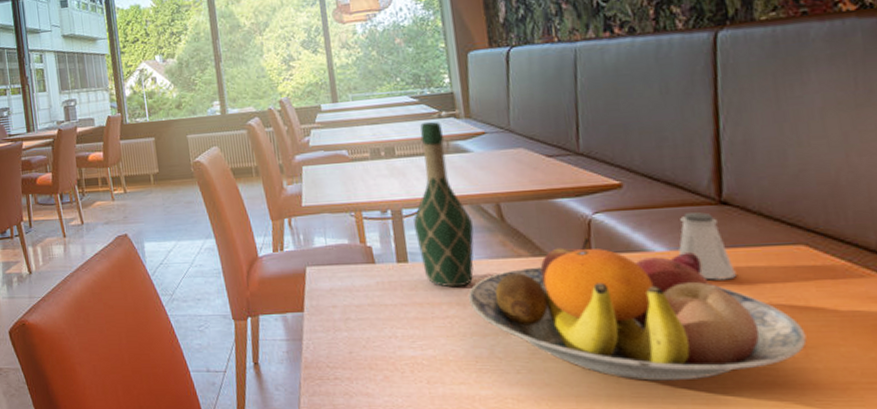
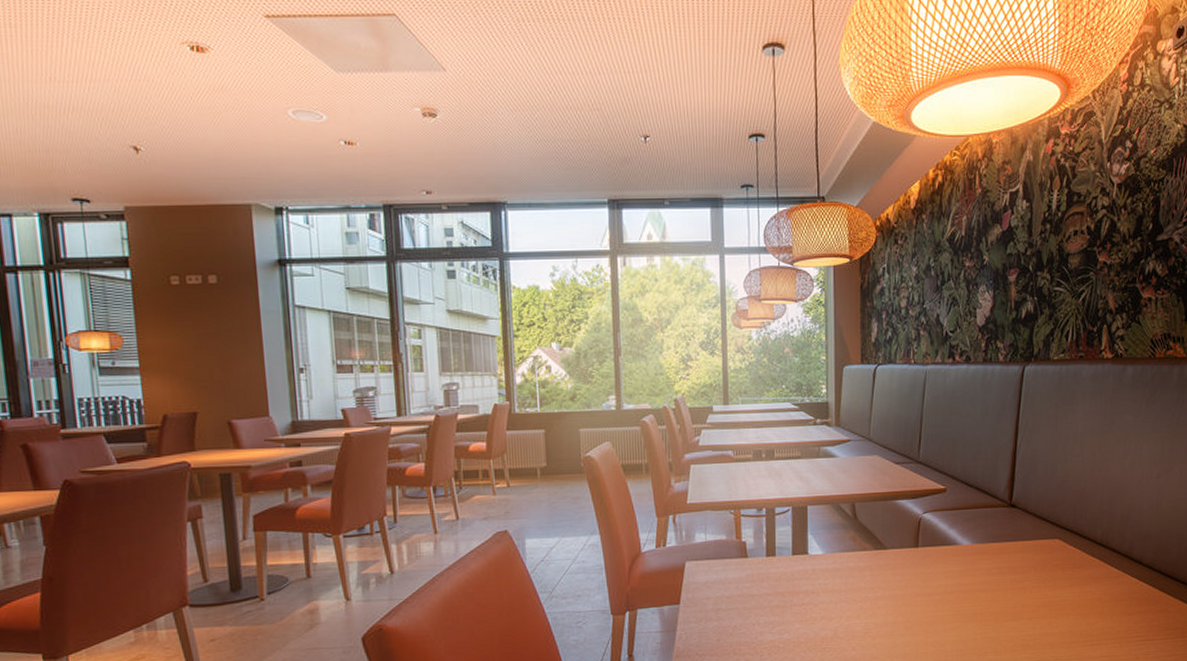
wine bottle: present [414,122,474,288] -> none [784,428,832,578]
fruit bowl: present [468,237,807,381] -> none [822,533,1051,650]
saltshaker: present [678,212,736,280] -> none [978,513,1014,567]

